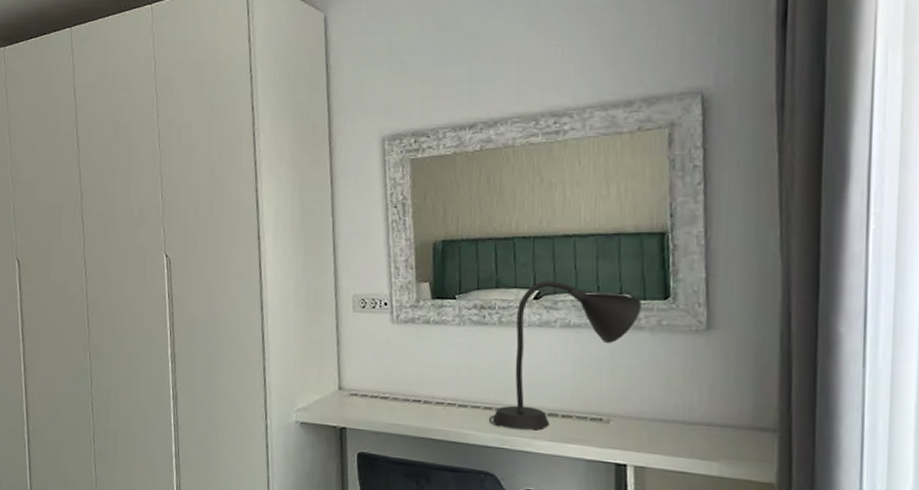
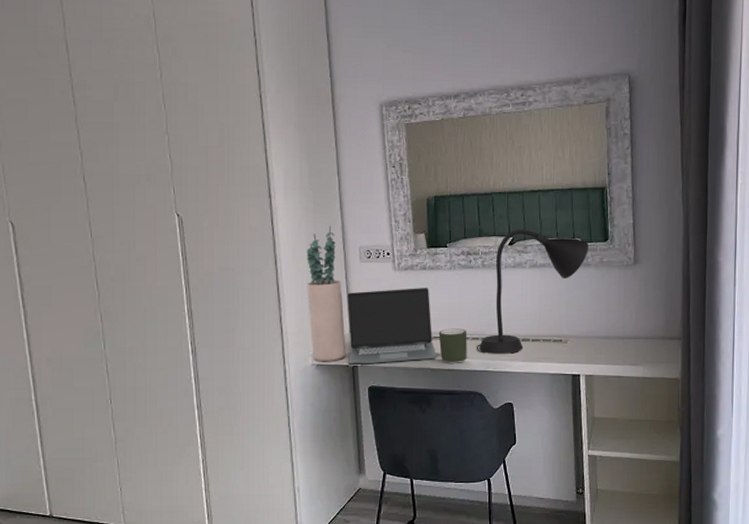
vase: none [293,271,334,421] -> present [307,226,346,362]
laptop: none [336,344,440,429] -> present [348,288,437,366]
mug: none [442,393,478,436] -> present [438,328,467,363]

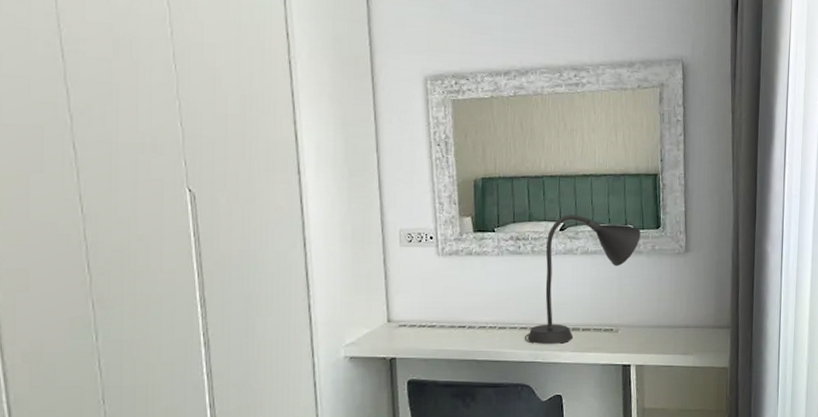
vase: present [307,226,346,362] -> none [340,207,383,354]
laptop: present [348,288,437,366] -> none [386,274,483,358]
mug: present [438,328,467,363] -> none [484,317,515,354]

